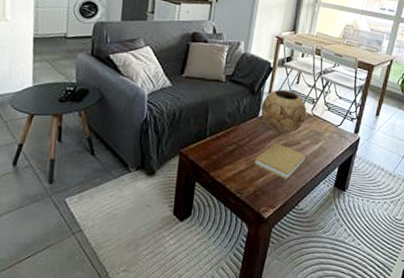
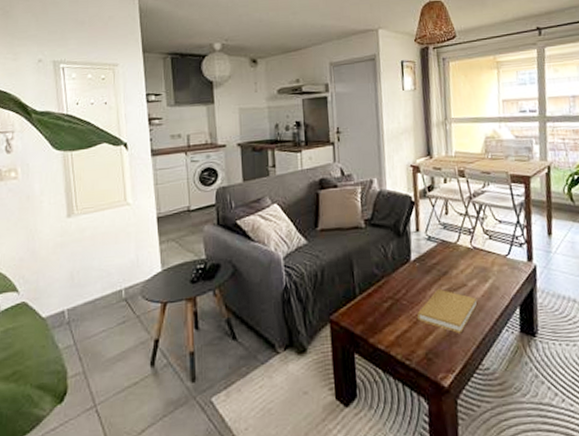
decorative bowl: present [260,89,307,134] -> none [410,224,466,277]

